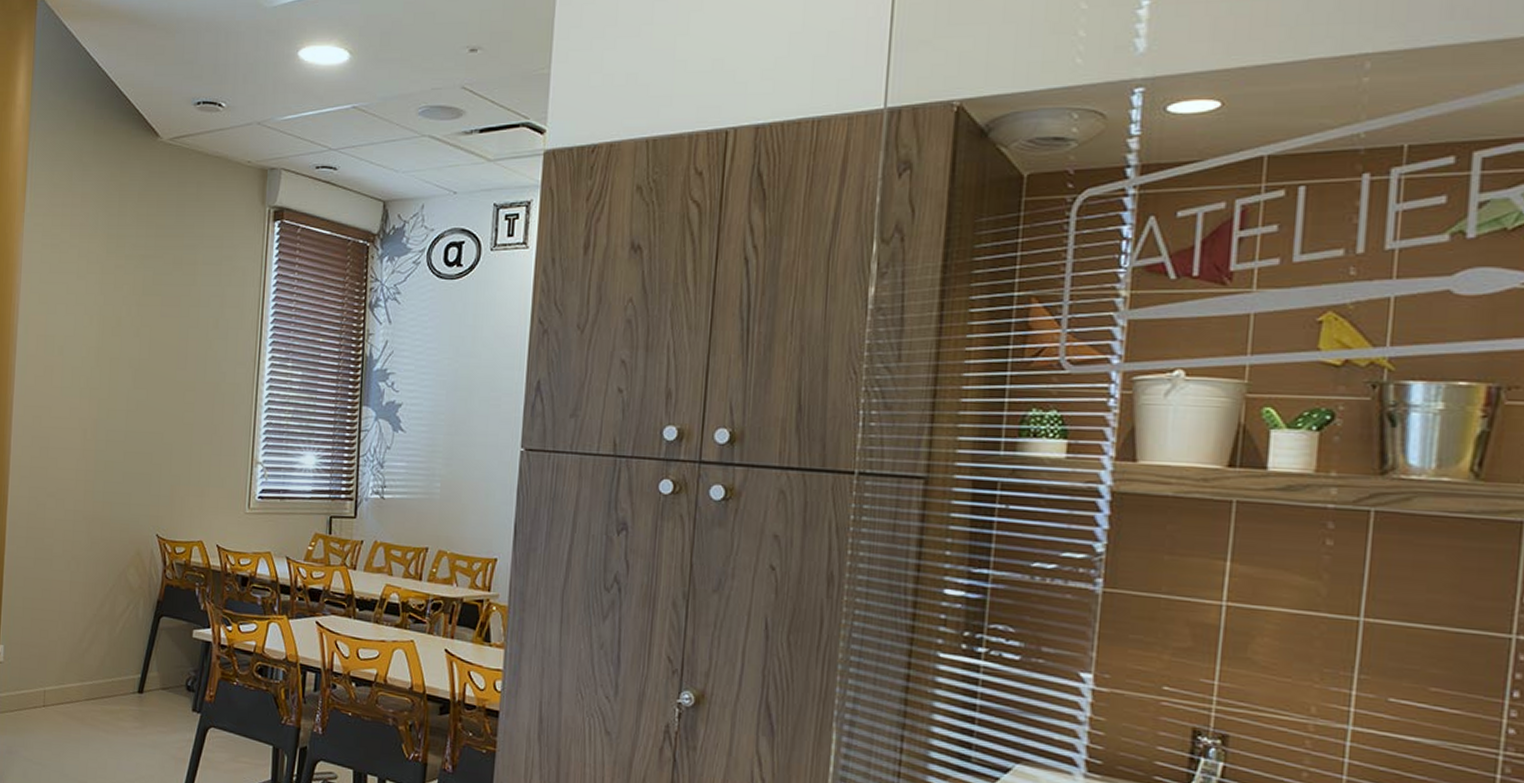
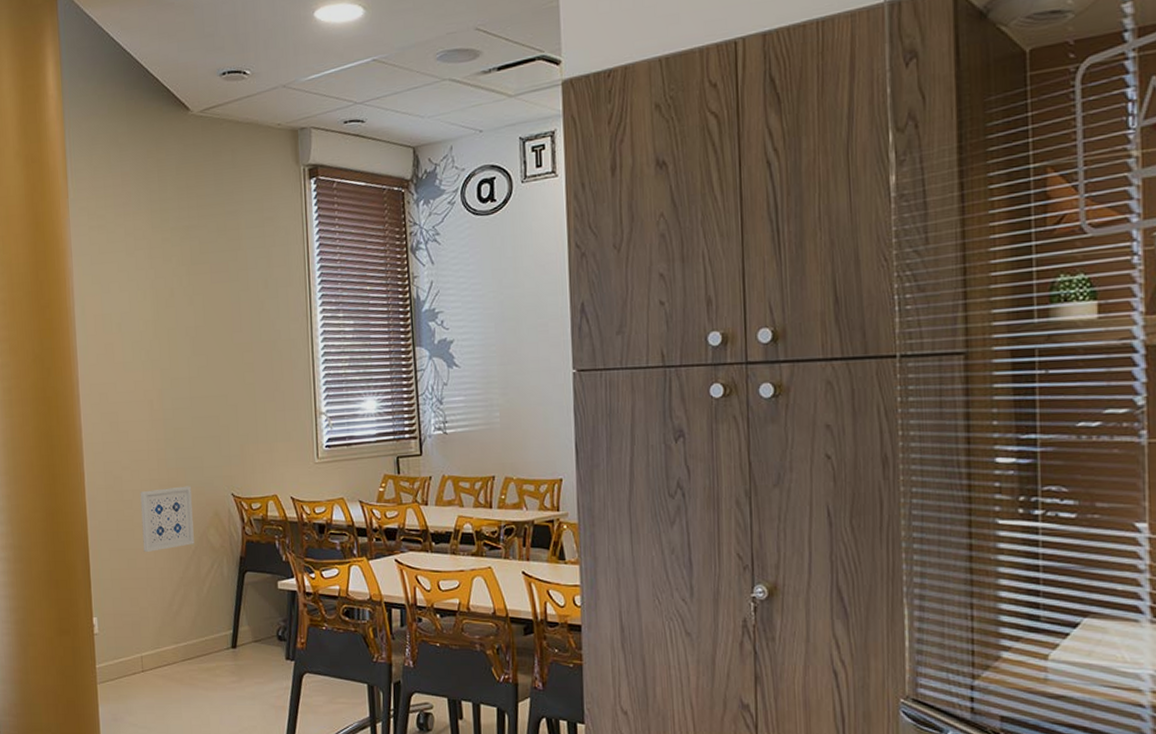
wall art: none [59,521,115,585] -> present [140,486,194,552]

